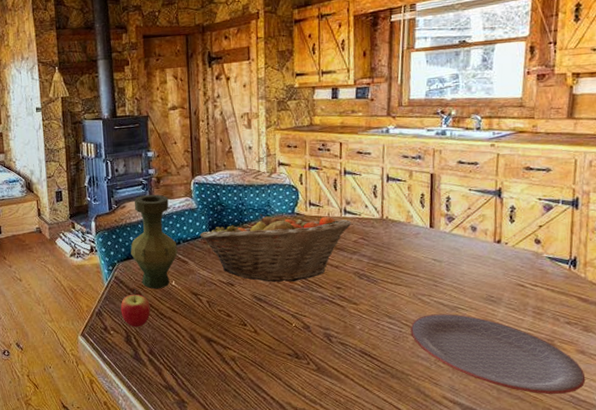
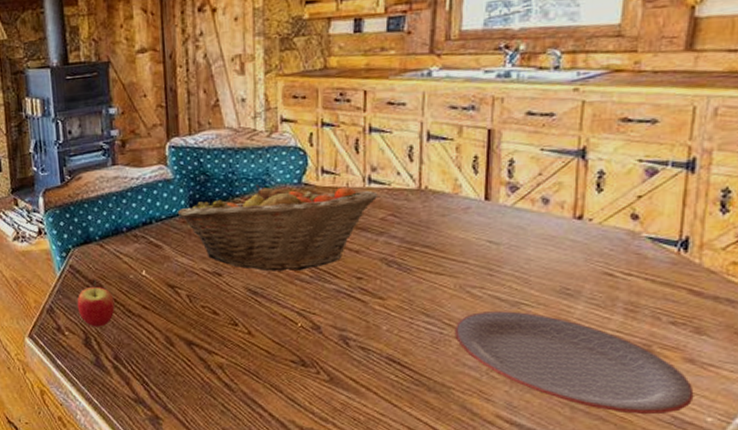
vase: present [130,194,178,289] -> none [88,162,149,280]

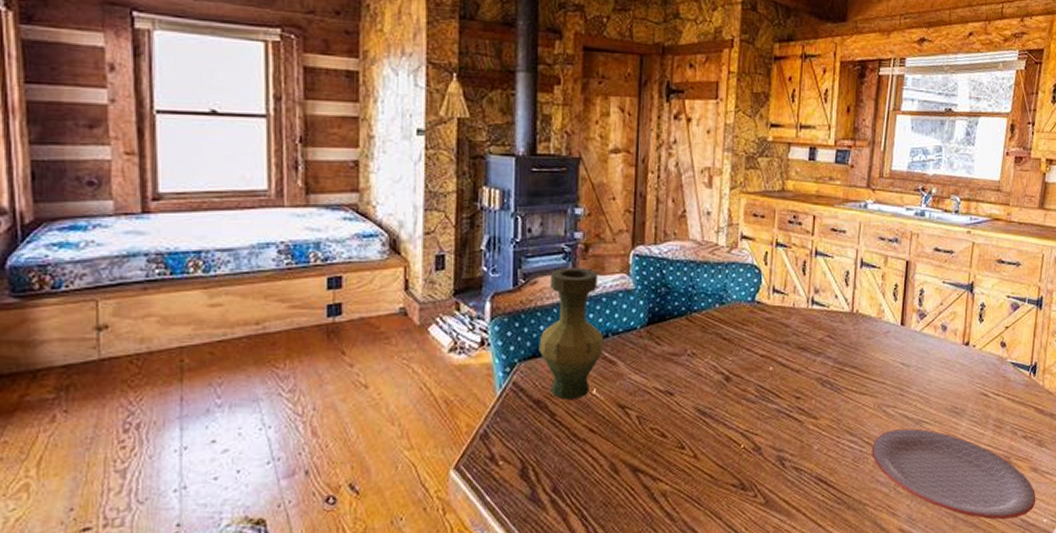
apple: present [77,279,115,327] -> none [516,399,559,455]
vase: none [88,162,149,280] -> present [539,268,604,399]
fruit basket: present [177,184,379,271] -> none [635,299,819,391]

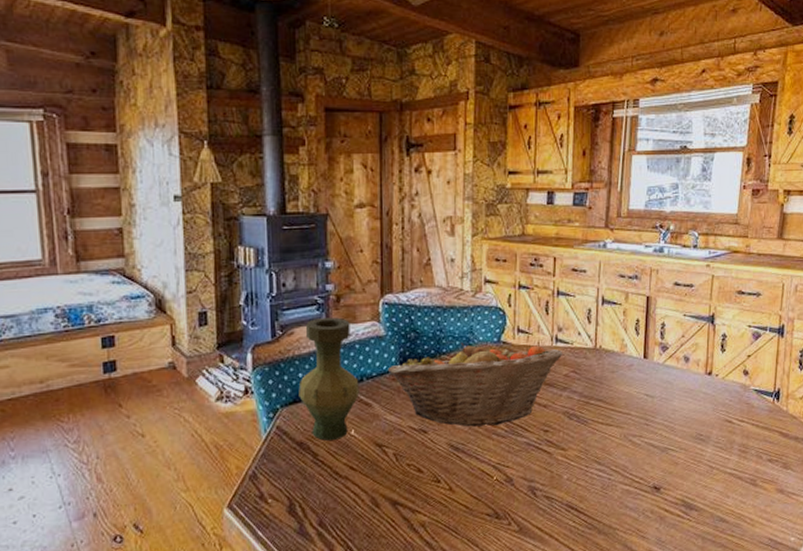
fruit basket: none [635,299,819,391] -> present [387,342,563,427]
plate: present [871,428,1036,520] -> none [619,456,783,539]

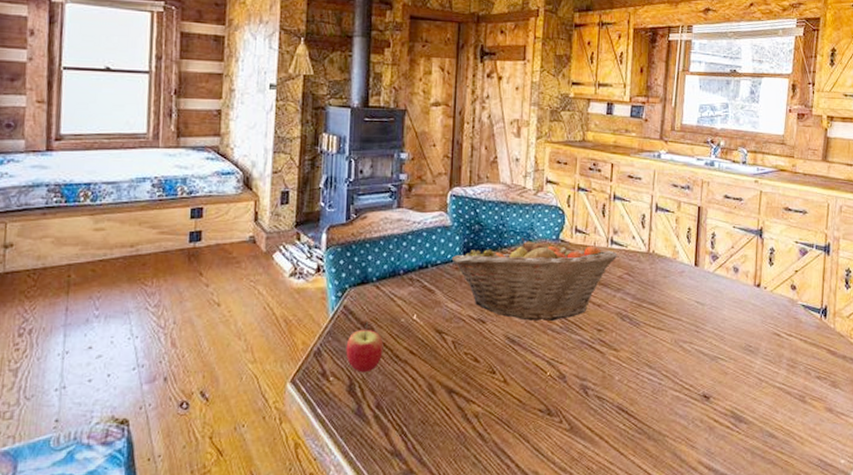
apple: none [282,441,322,492] -> present [346,322,384,373]
vase: present [298,317,360,441] -> none [367,205,424,323]

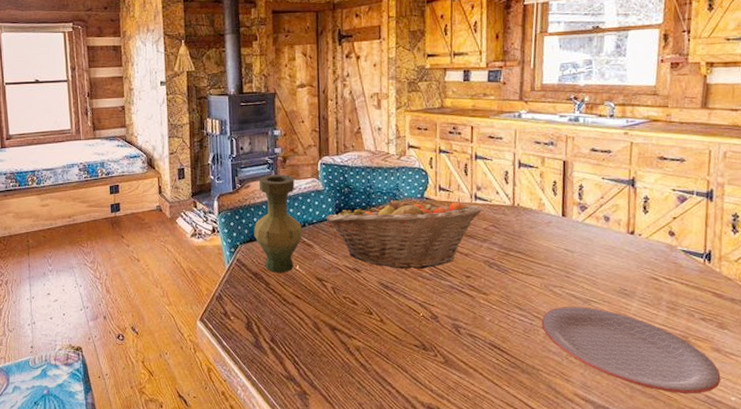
apple: present [346,322,384,373] -> none [242,272,273,313]
vase: none [367,205,424,323] -> present [254,174,303,273]
plate: none [670,364,833,458] -> present [541,307,721,393]

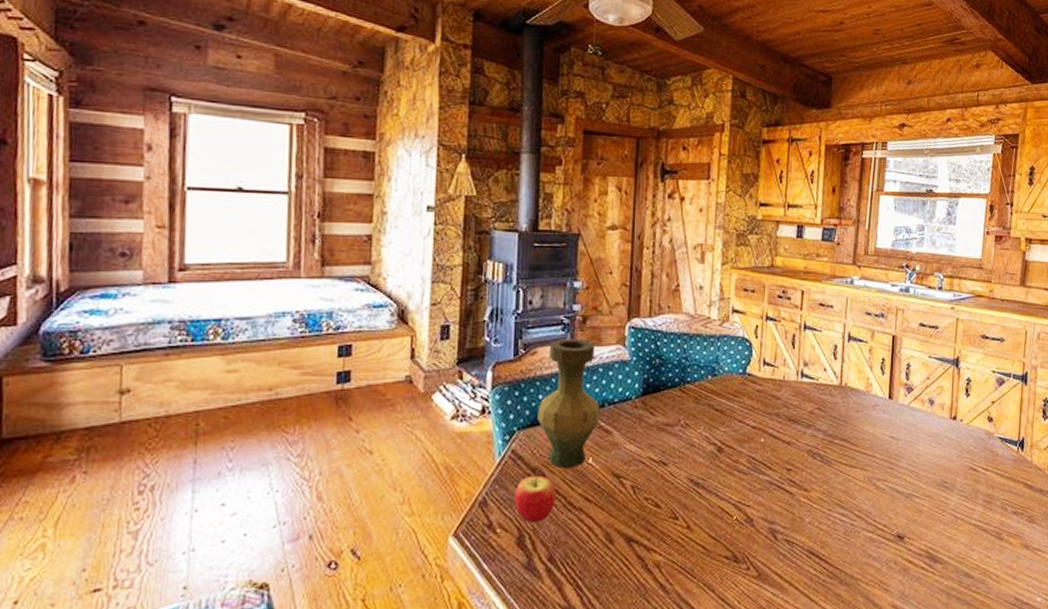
apple: none [242,272,273,313] -> present [514,467,556,523]
fruit basket: present [325,197,483,269] -> none [630,371,808,461]
plate: present [541,307,721,393] -> none [863,502,1029,597]

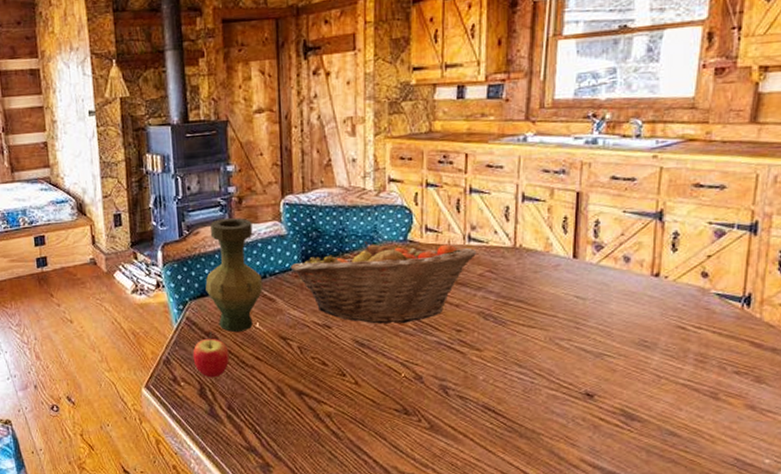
fruit basket: none [630,371,808,461] -> present [290,240,477,324]

